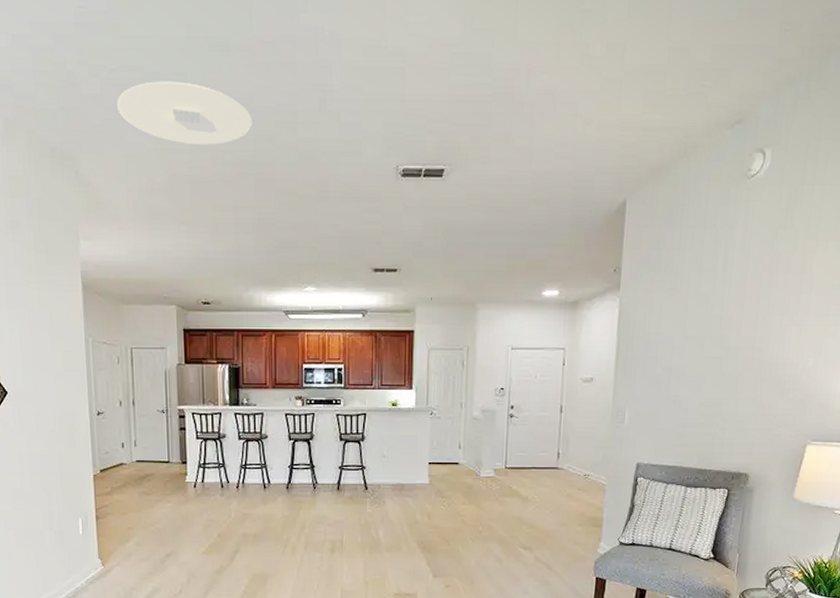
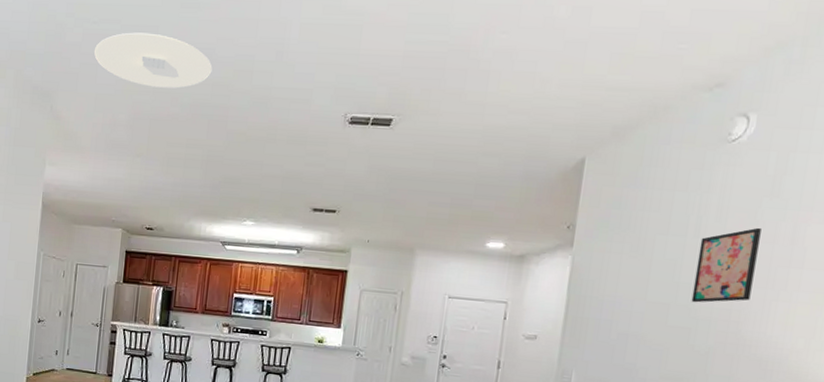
wall art: none [722,258,777,334] -> present [691,227,762,303]

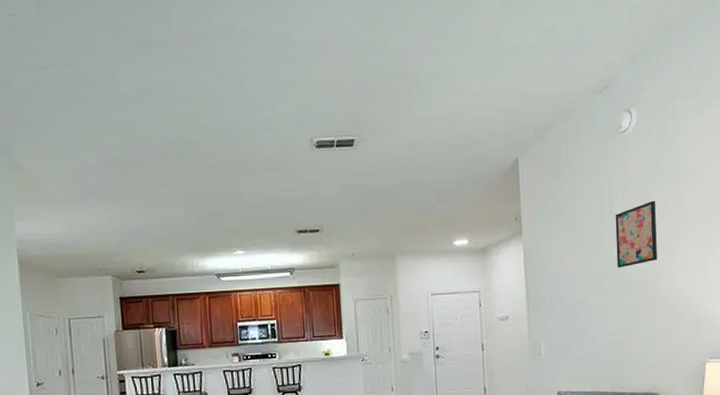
ceiling light: present [94,32,213,89] -> none [48,75,176,130]

